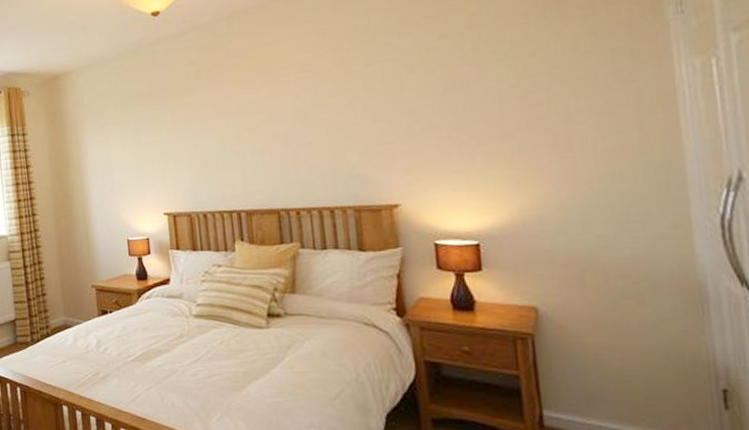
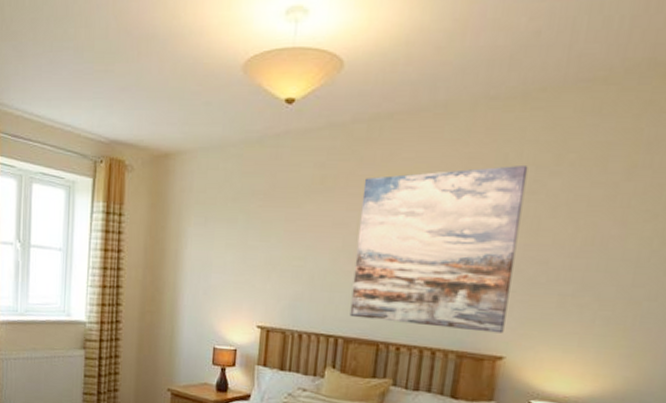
wall art: none [234,31,393,191] -> present [349,164,529,334]

